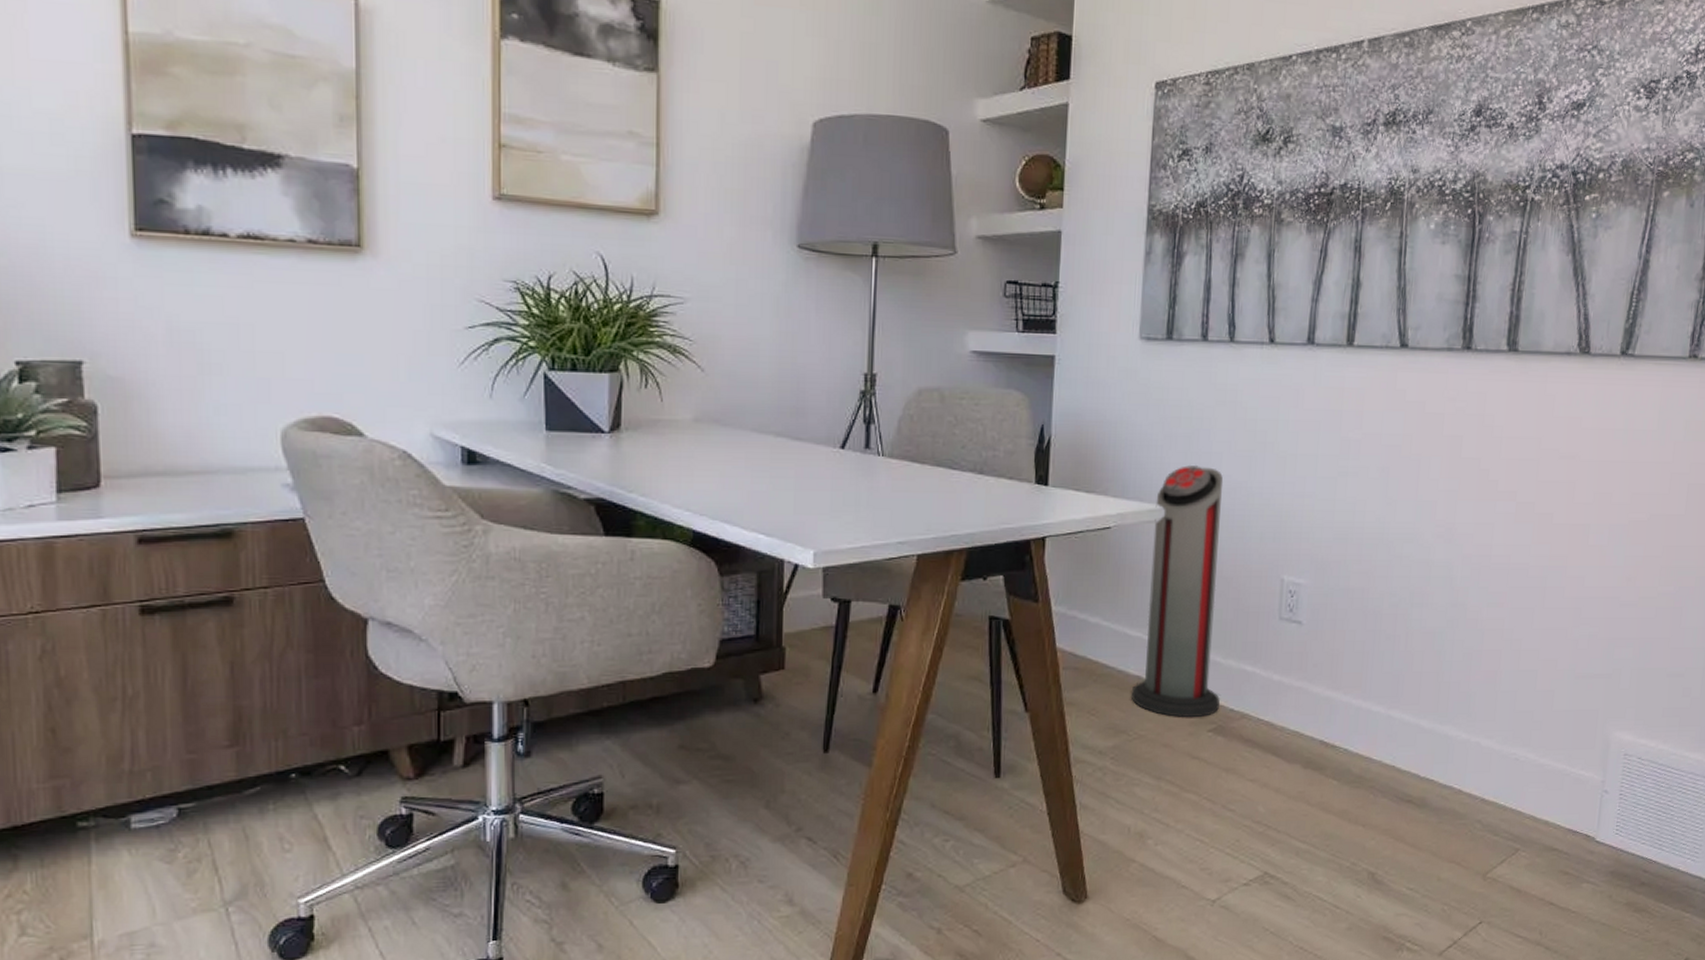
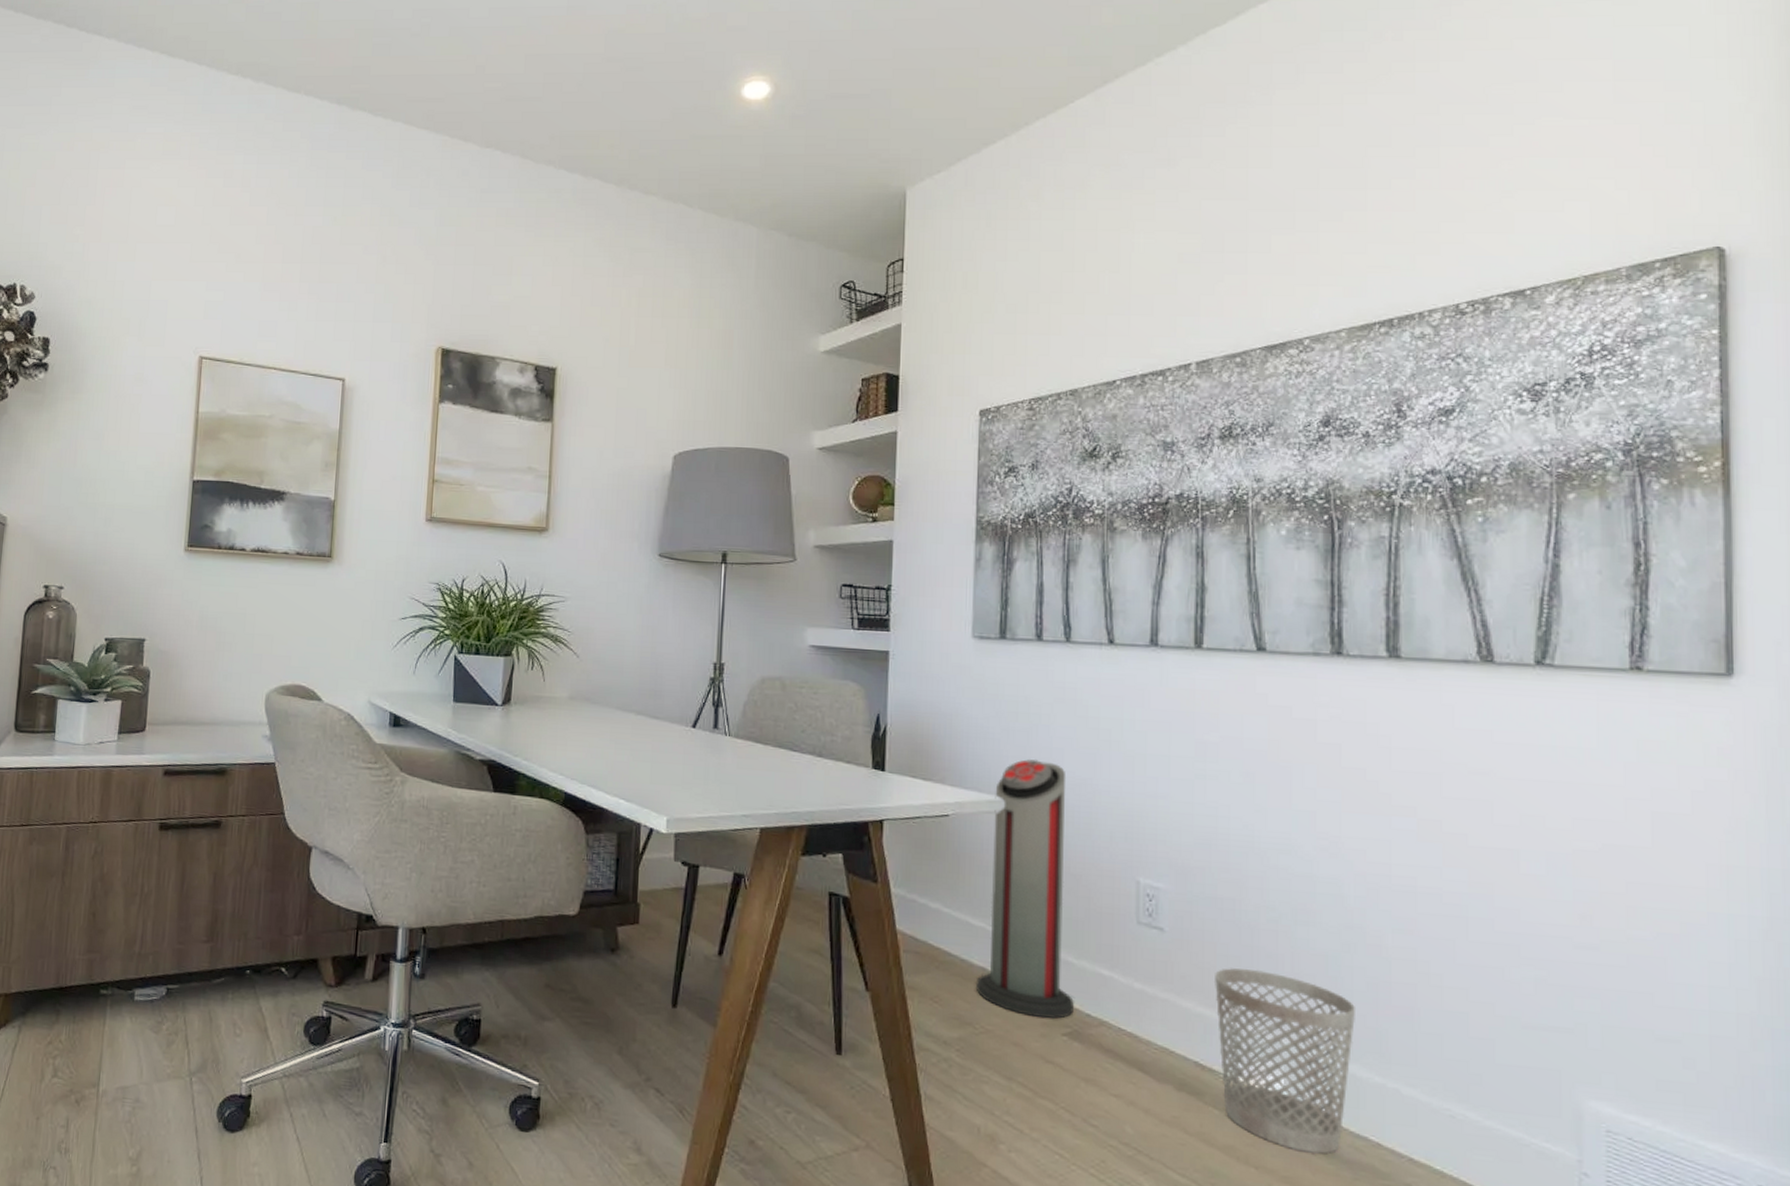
wastebasket: none [1341,651,1454,806] -> present [1215,968,1357,1154]

